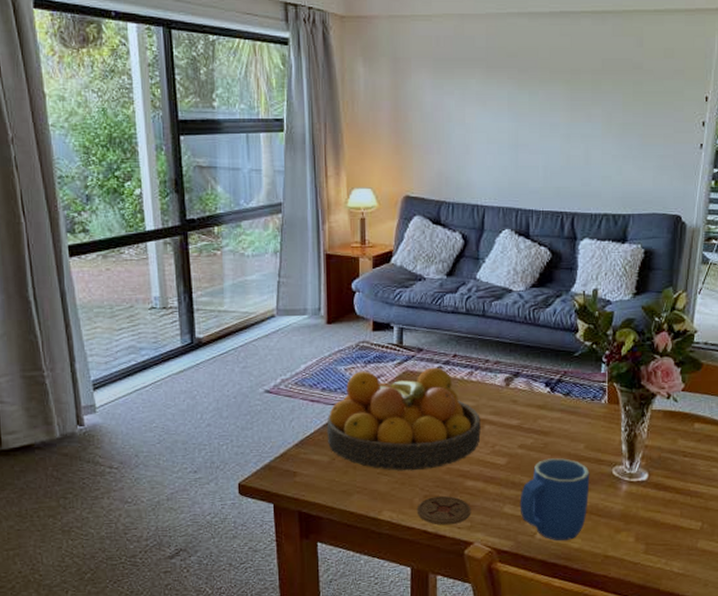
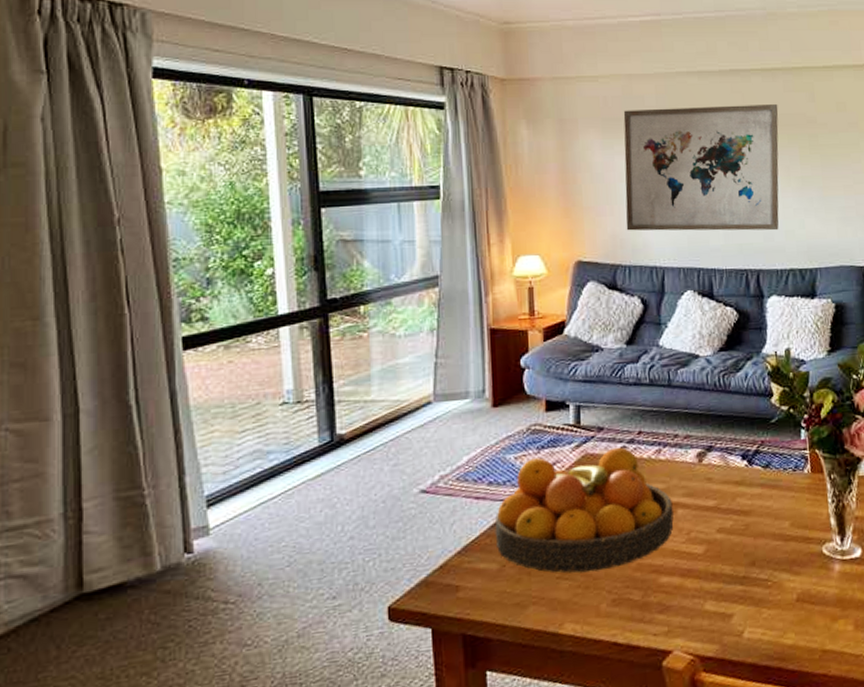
coaster: present [416,496,471,525] -> none [604,597,668,634]
wall art: none [451,48,605,176] -> present [623,104,779,231]
mug: present [519,458,590,541] -> none [722,539,799,638]

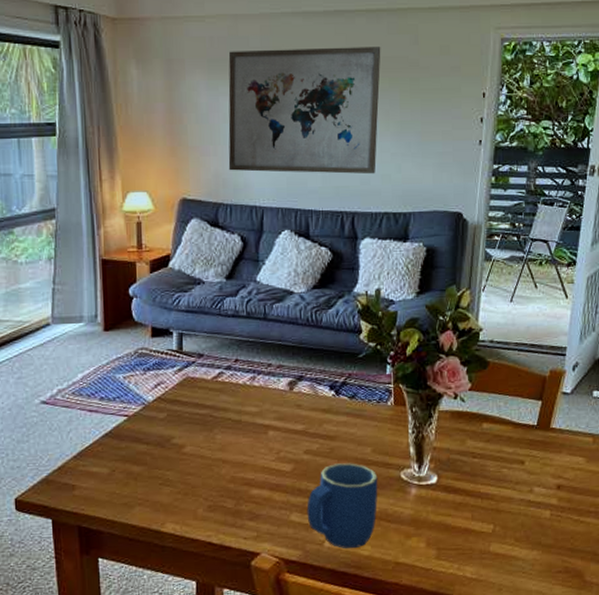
fruit bowl: present [494,447,674,574] -> none [105,372,265,482]
mug: none [722,539,799,638] -> present [307,463,378,549]

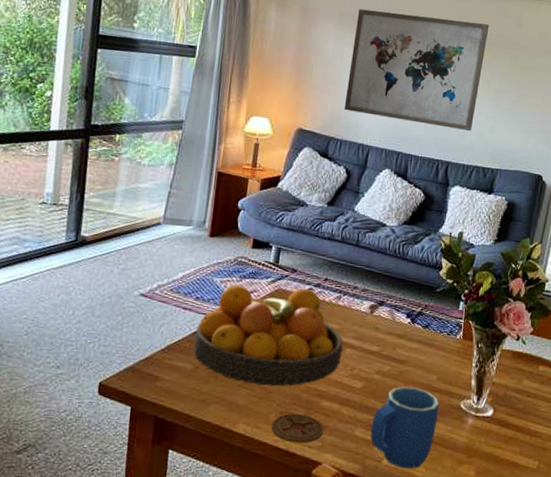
fruit bowl: none [105,372,265,482] -> present [194,284,343,387]
coaster: none [200,506,257,536] -> present [271,414,324,444]

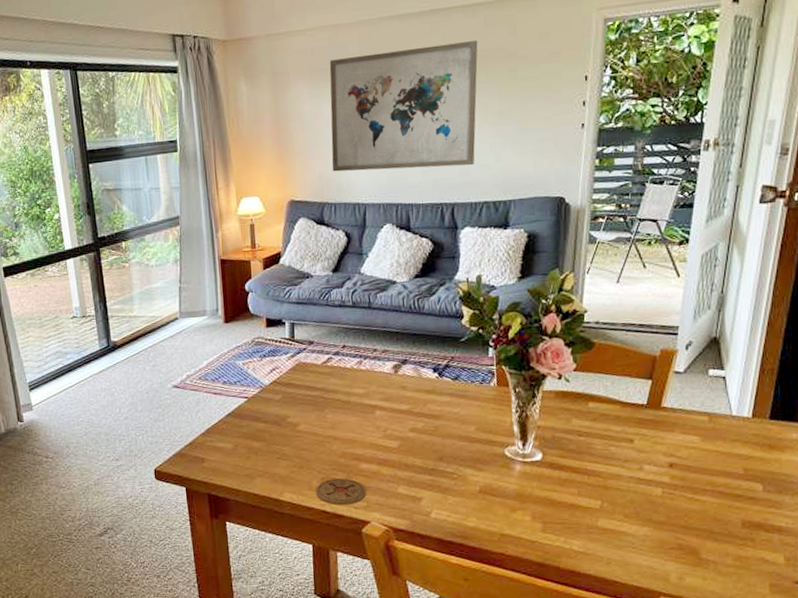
fruit bowl: present [194,284,343,387] -> none [229,358,372,456]
mug: present [370,386,440,469] -> none [413,440,483,520]

